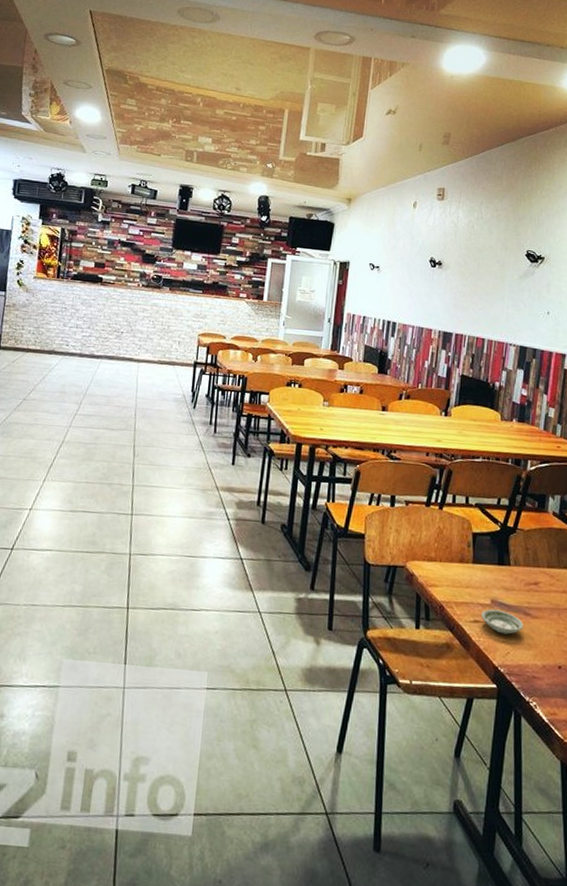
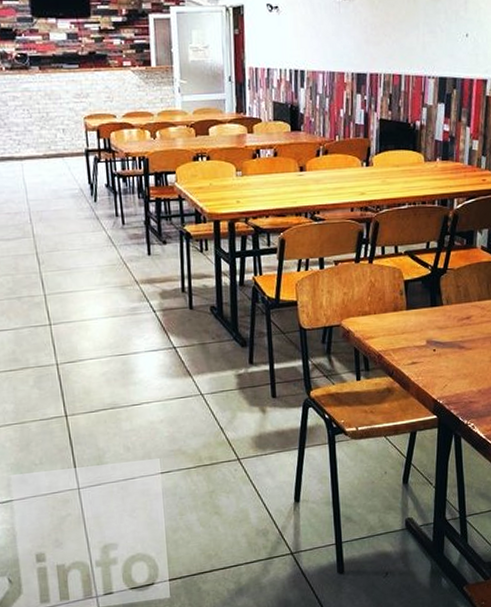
saucer: present [482,608,524,635] -> none [419,348,459,370]

